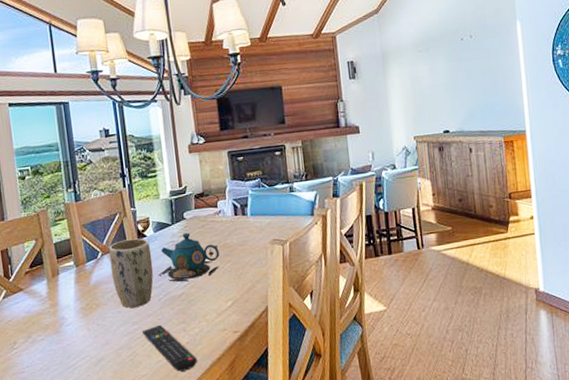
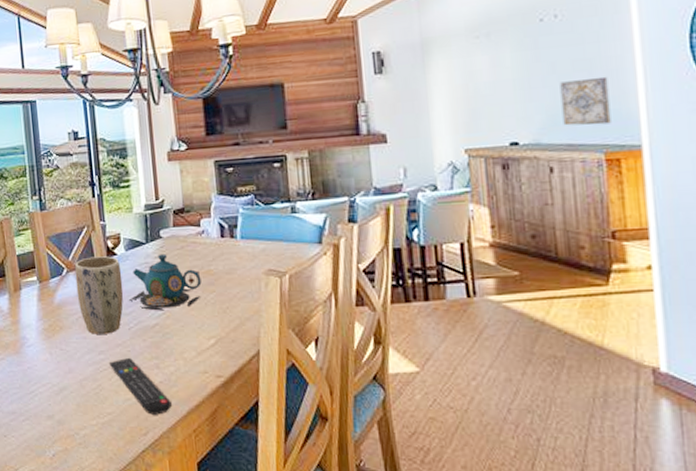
wall art: none [474,81,507,118] -> present [559,76,611,126]

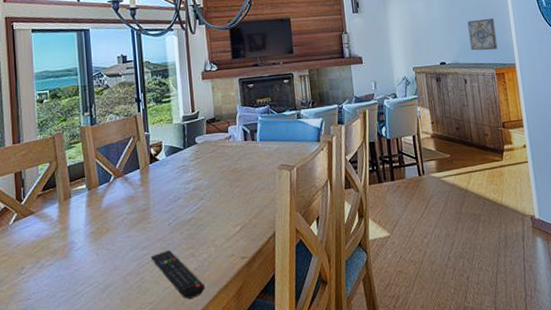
plant pot: present [74,256,124,334] -> none [121,162,164,233]
teapot: present [128,253,202,311] -> none [168,157,229,206]

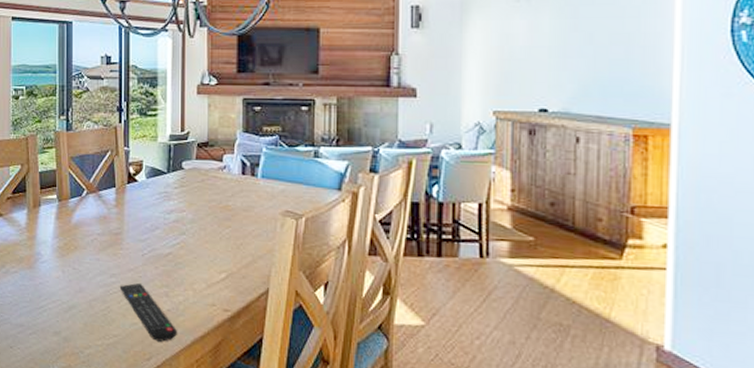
wall art: present [467,18,498,51] -> none [594,52,644,100]

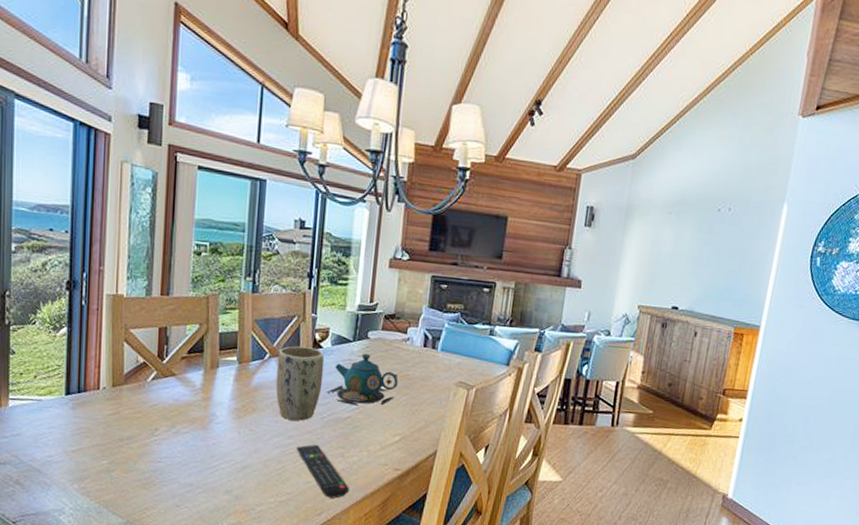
plant pot: none [94,181,141,258] -> present [275,346,325,421]
teapot: none [145,184,218,241] -> present [326,353,398,406]

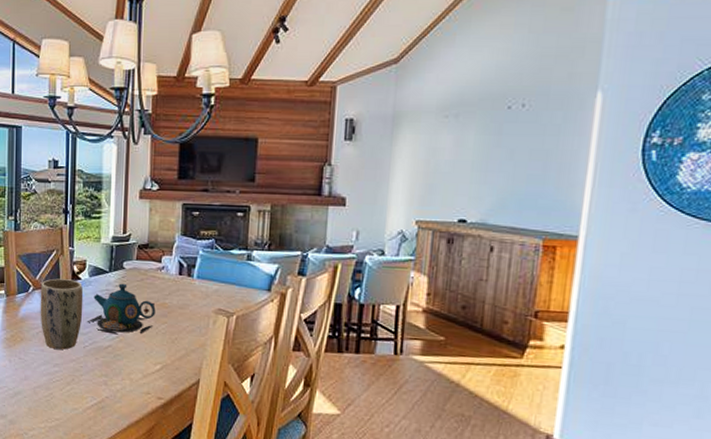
remote control: present [296,444,349,498] -> none [62,372,114,426]

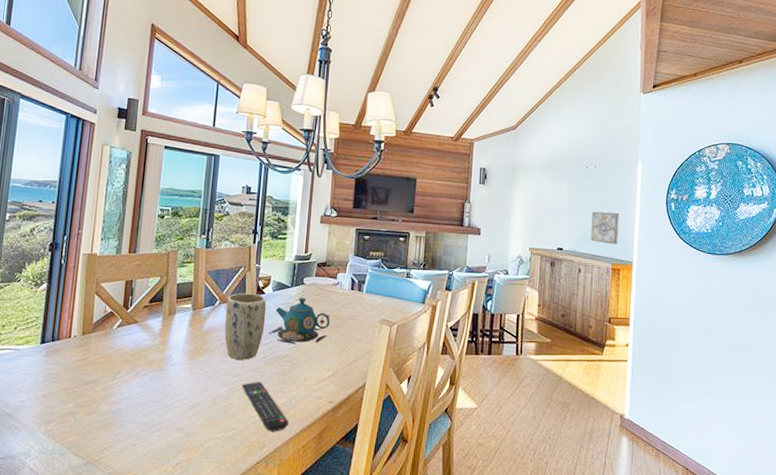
remote control: none [62,372,114,426] -> present [241,381,288,432]
wall art: none [511,168,560,213] -> present [590,211,619,245]

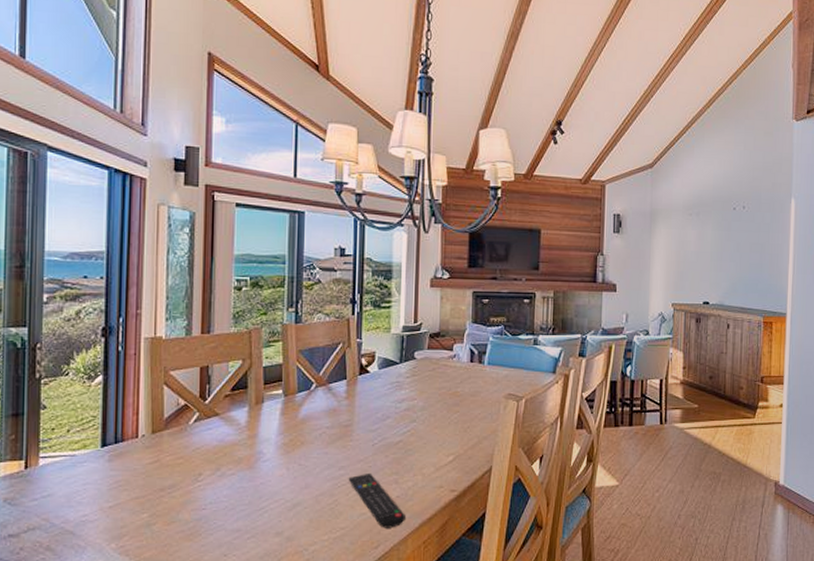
plant pot: present [224,293,267,360] -> none [323,373,372,450]
teapot: present [268,297,330,344] -> none [376,374,448,428]
wall art: present [590,211,619,245] -> none [740,258,771,295]

